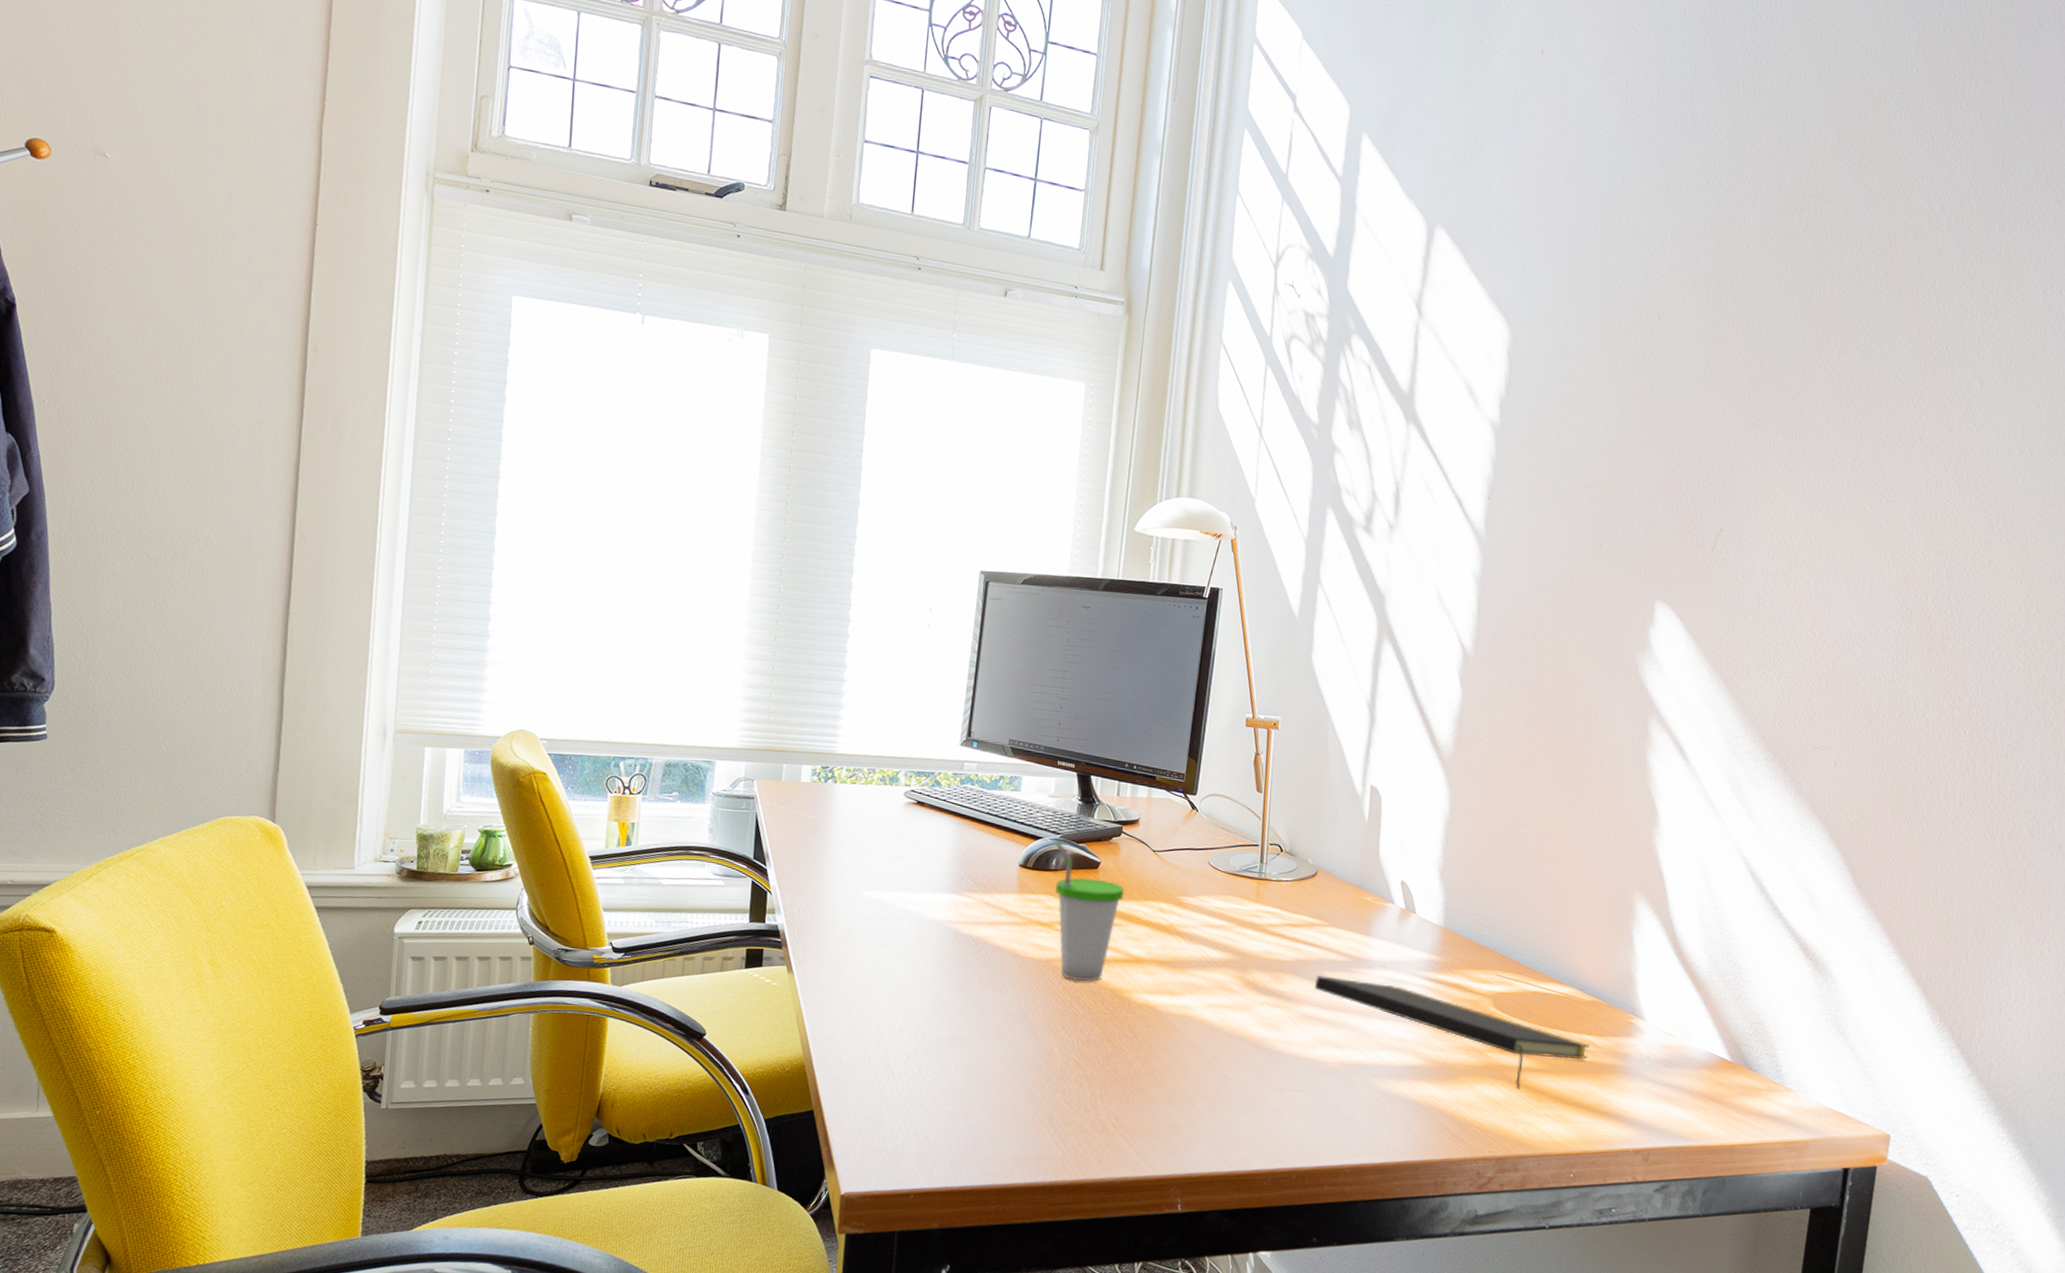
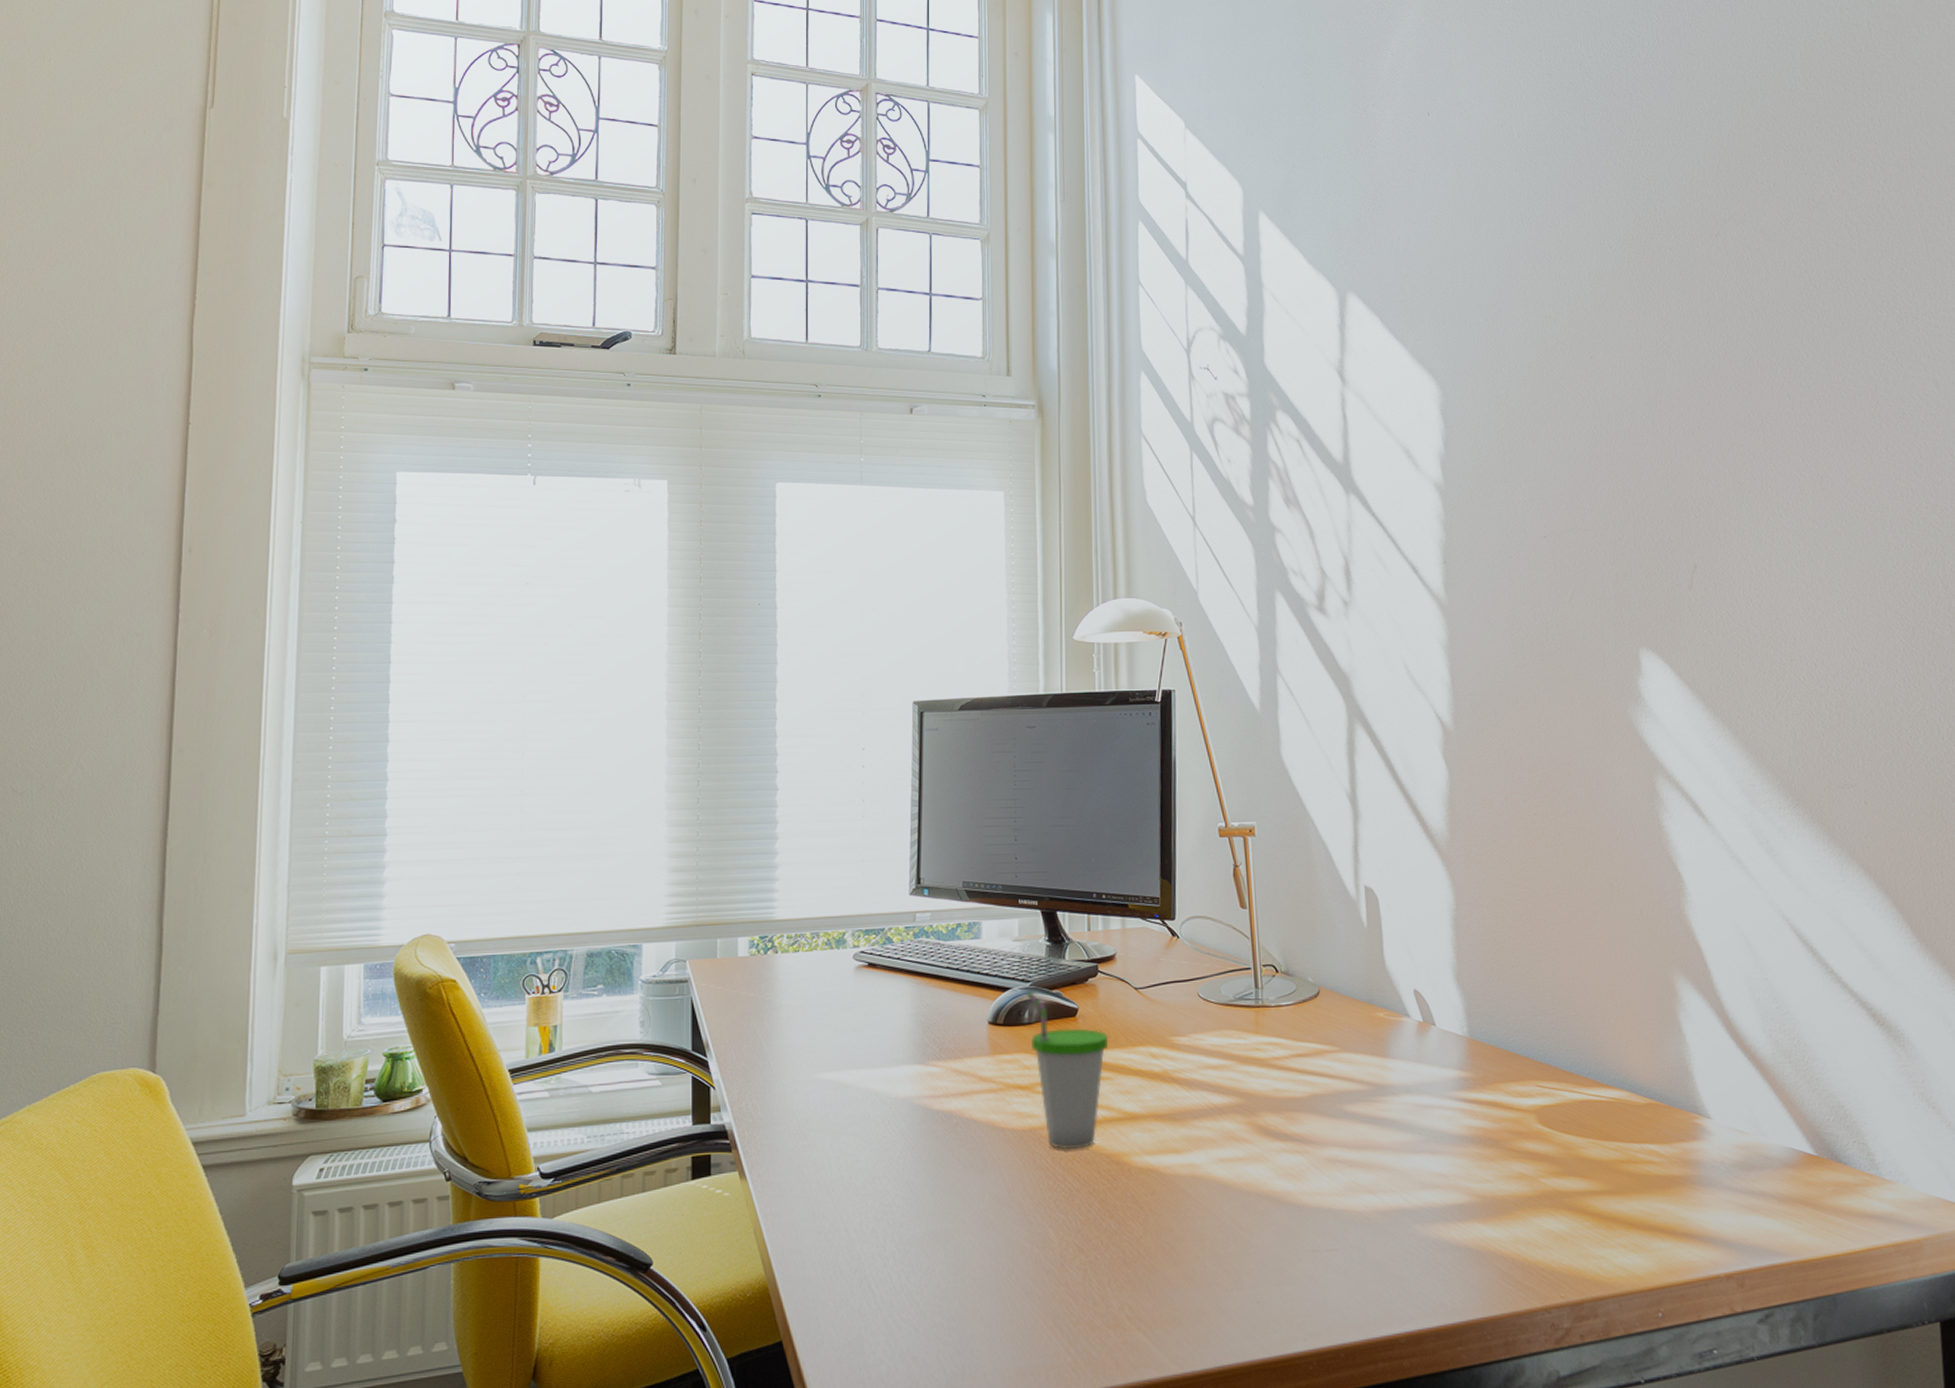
notepad: present [1314,976,1590,1090] -> none [1334,1110,1654,1218]

